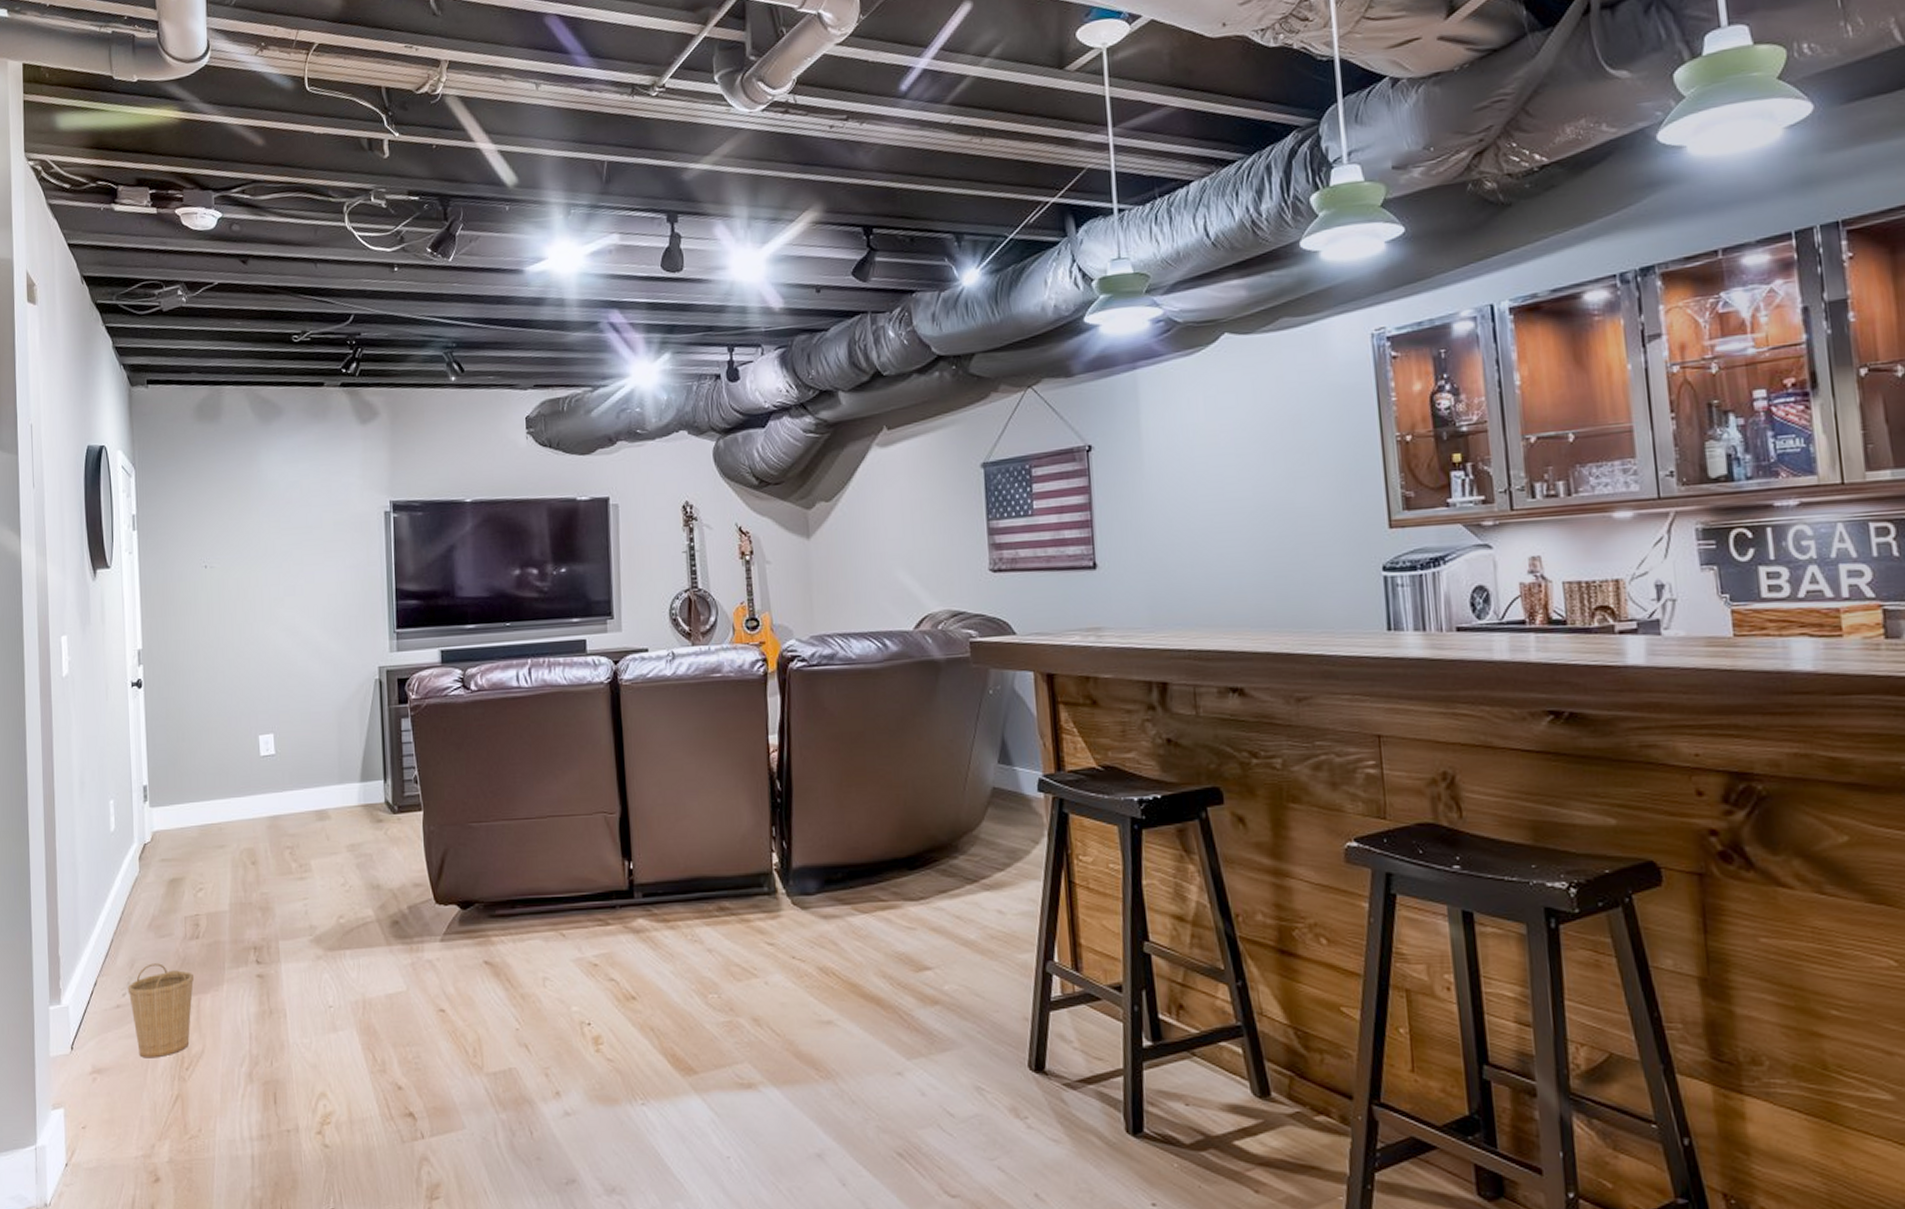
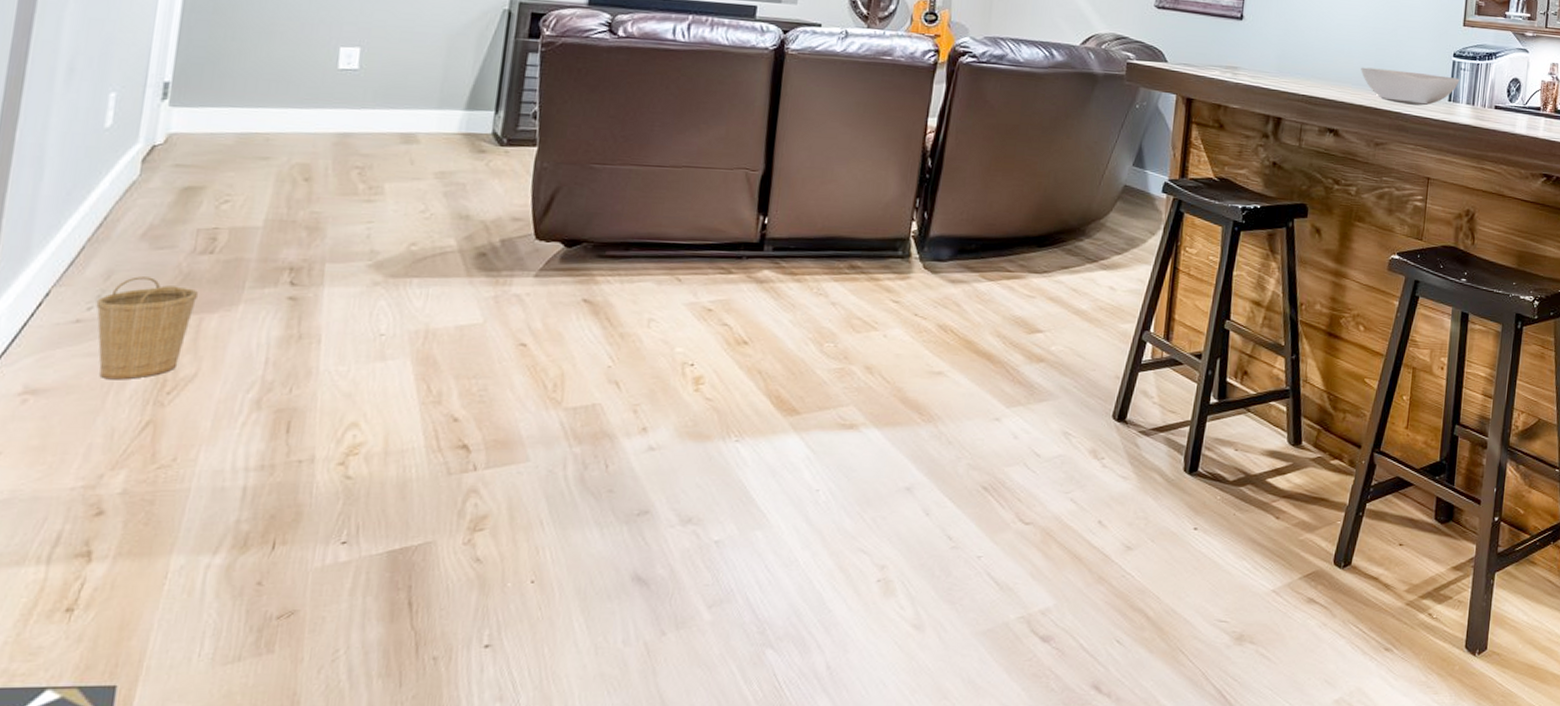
bowl: none [1259,597,1399,644] -> present [1361,67,1460,106]

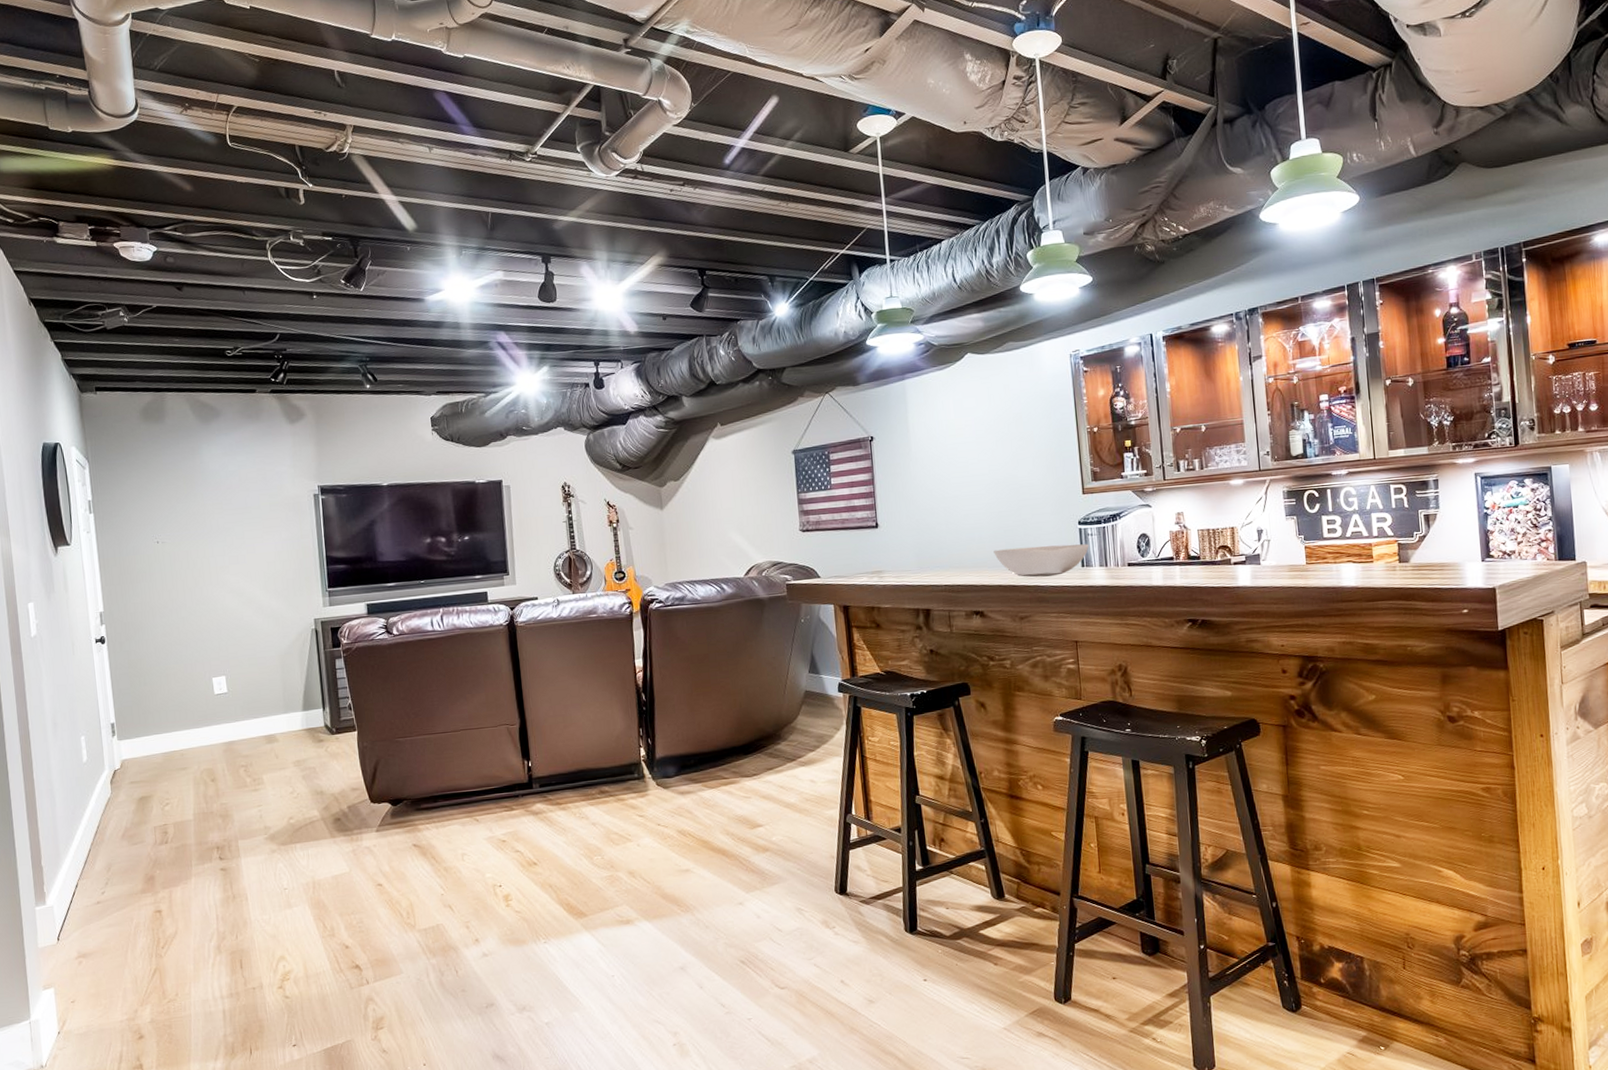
basket: present [96,276,199,380] -> none [106,865,166,942]

